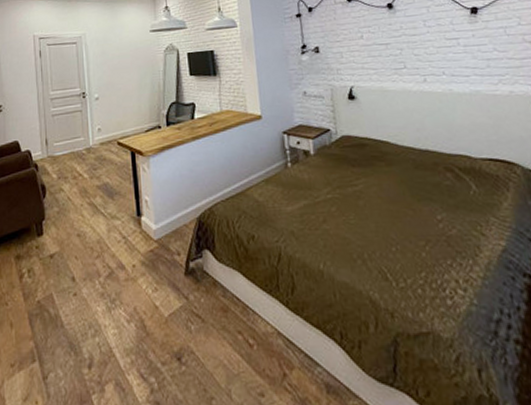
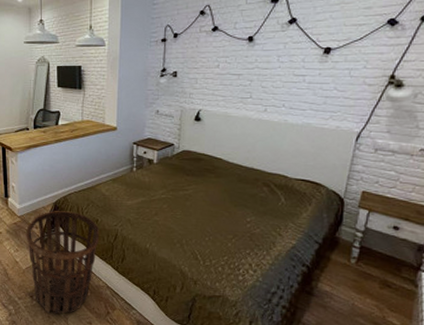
basket: none [166,227,259,383] -> present [26,211,100,314]

